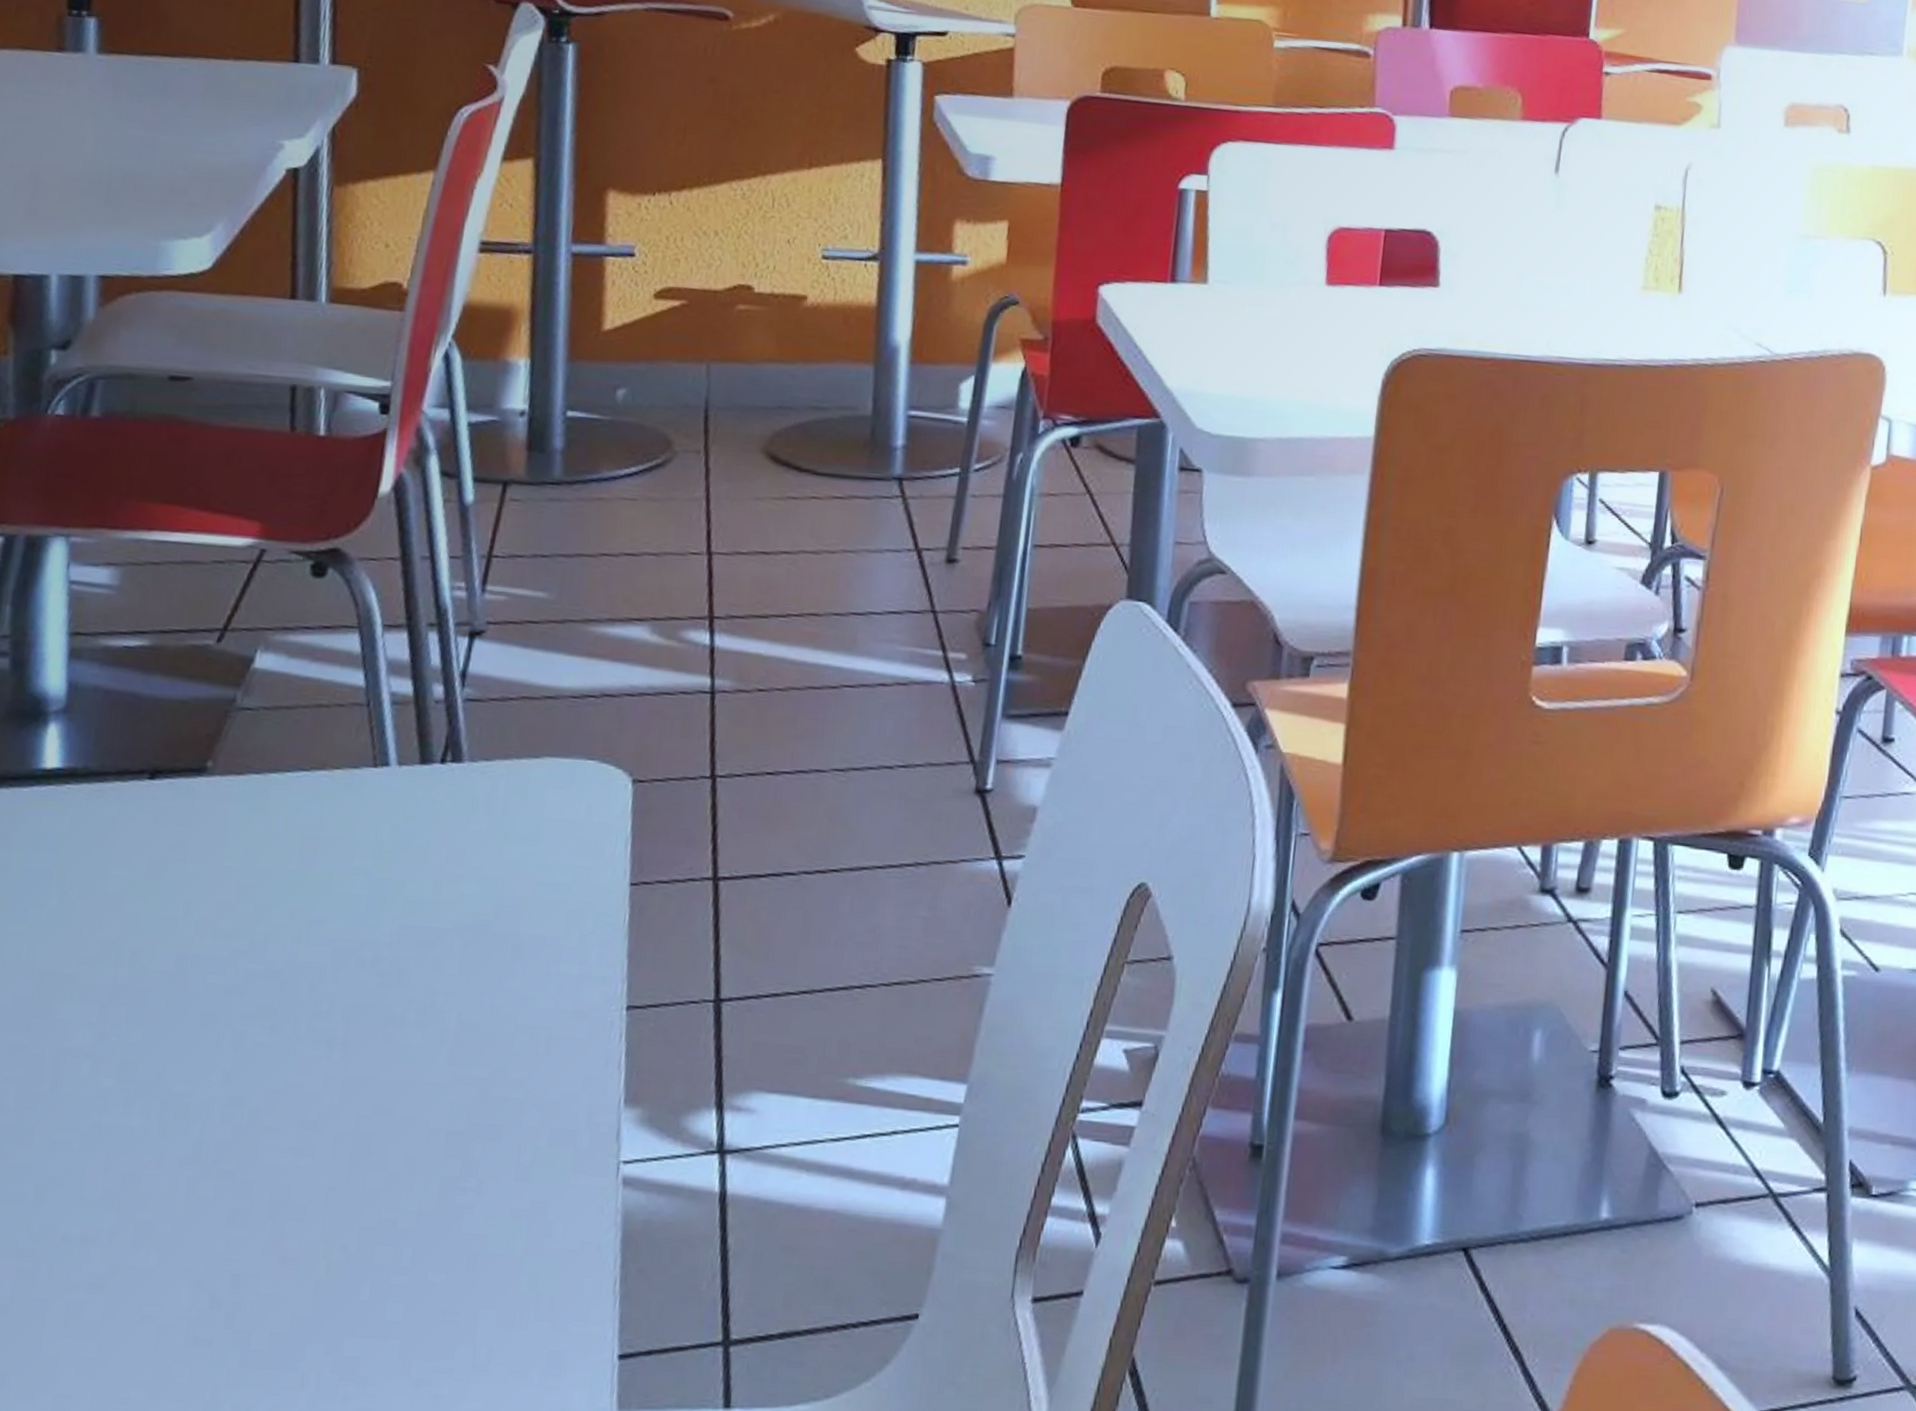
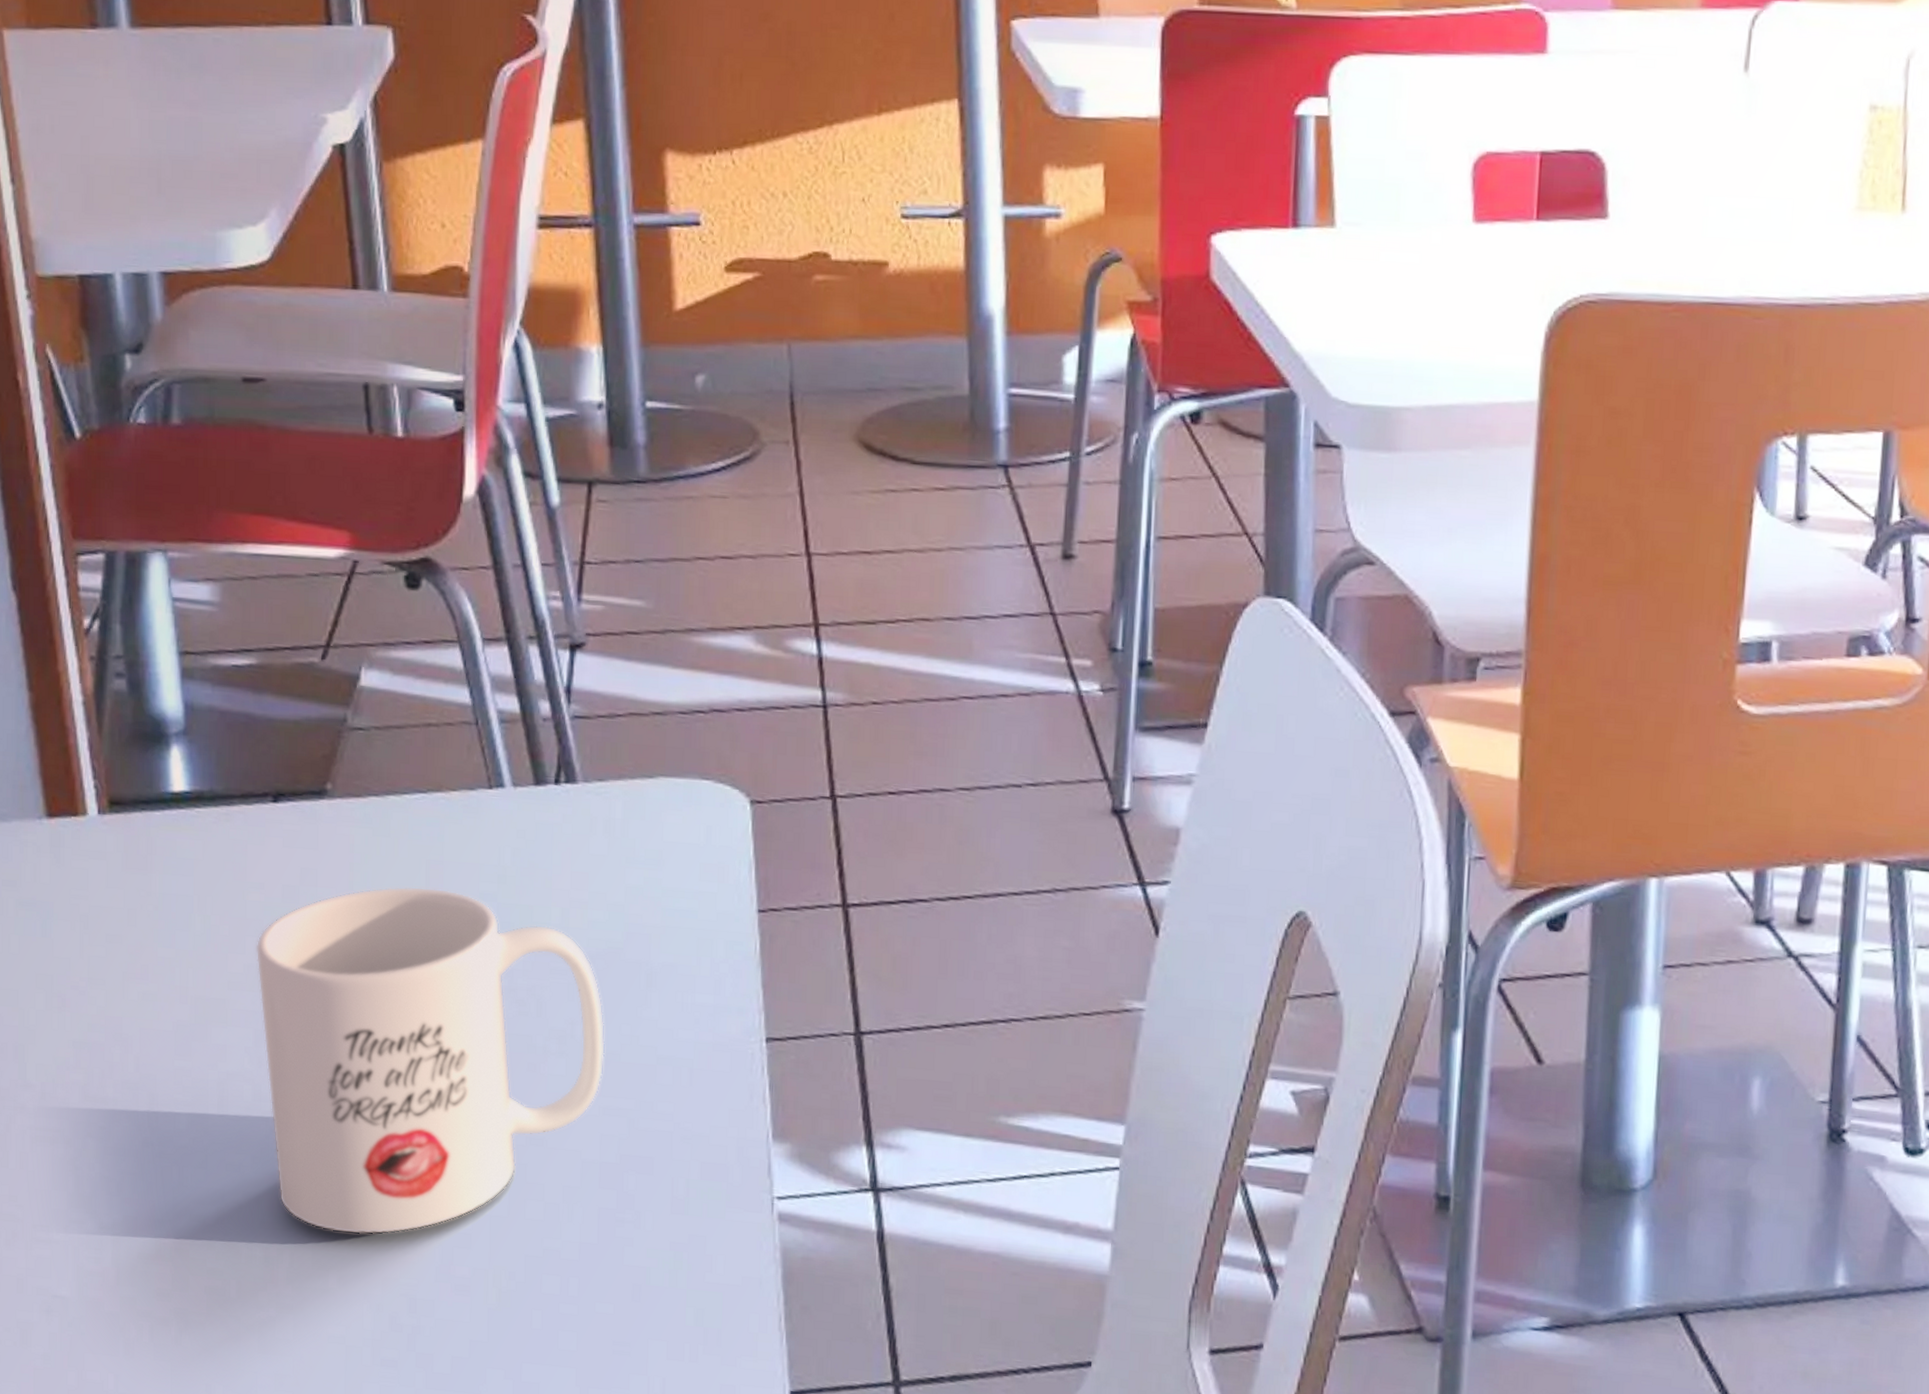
mug: none [105,861,467,1210] -> present [256,886,605,1235]

